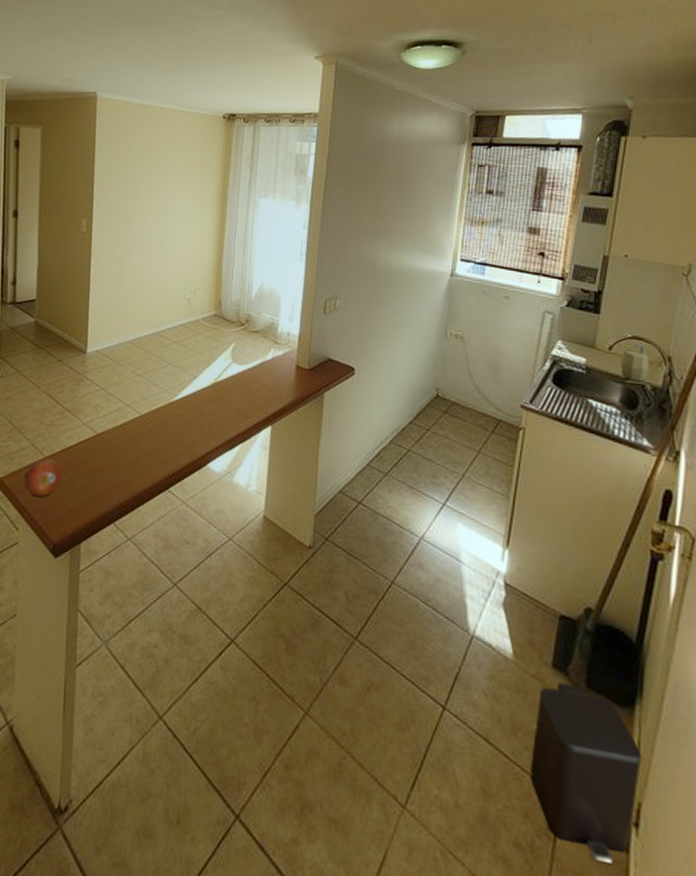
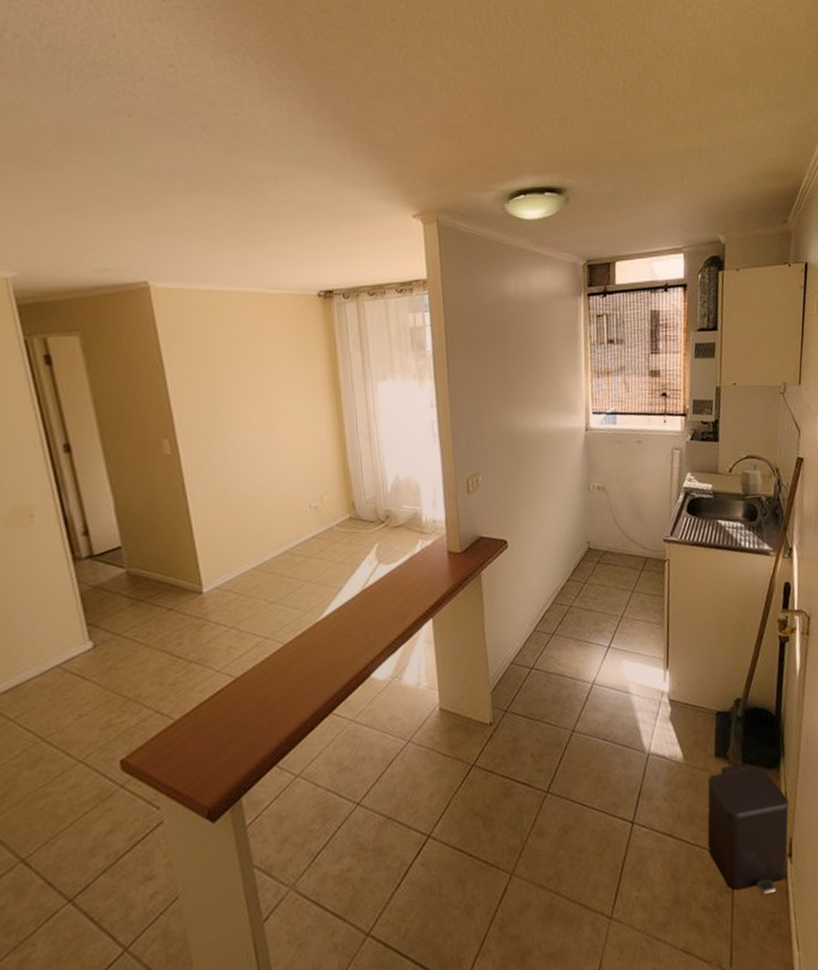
fruit: present [25,458,63,497] -> none [155,720,203,766]

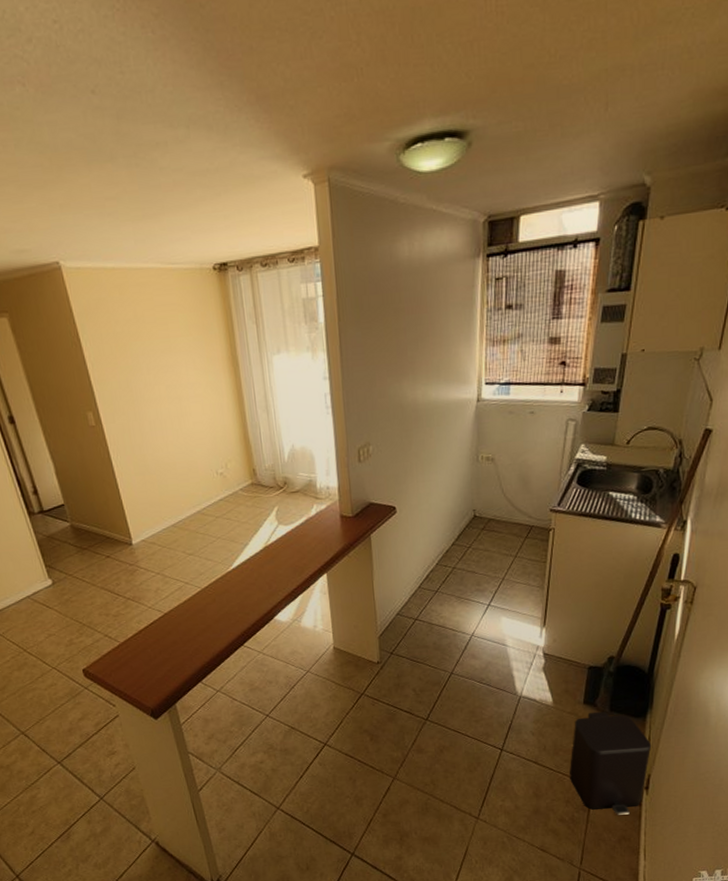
soap dispenser: present [740,461,763,496] -> none [638,432,662,468]

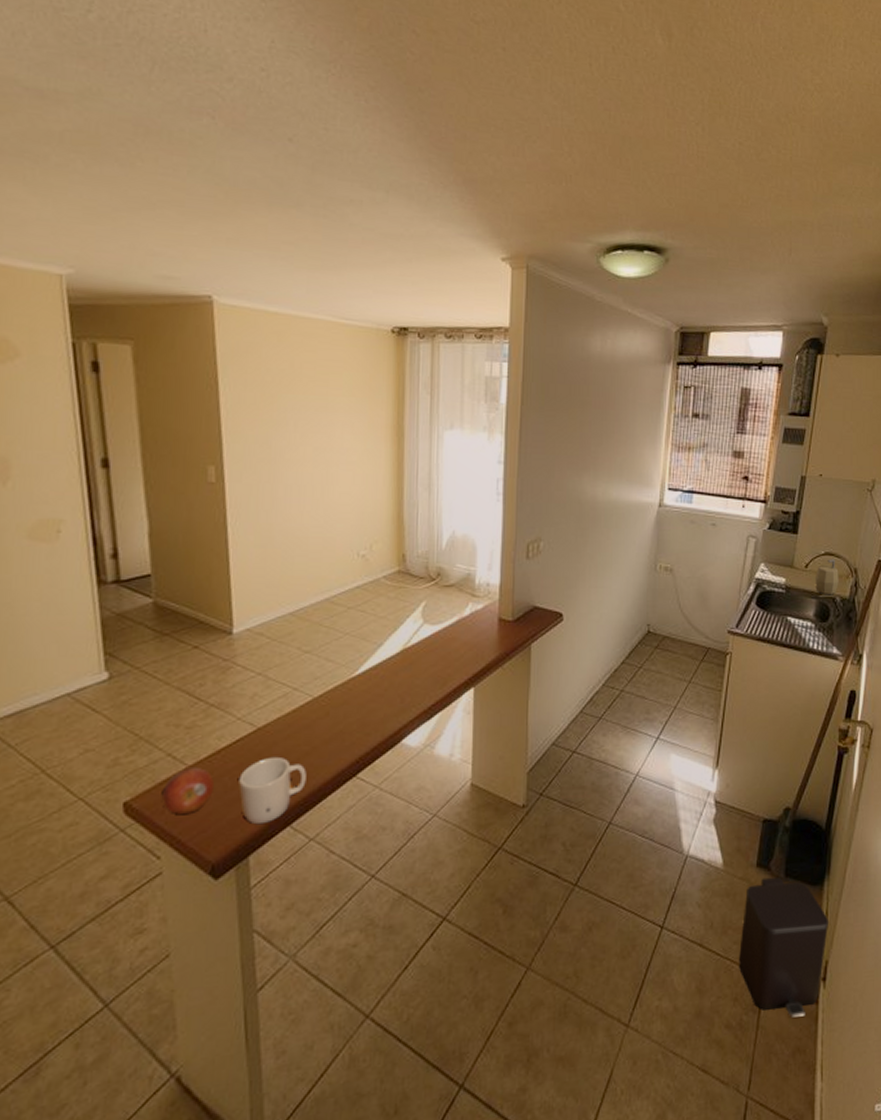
fruit: none [107,643,143,676] -> present [163,766,215,814]
mug: none [158,633,207,682] -> present [239,756,307,825]
soap dispenser: none [638,432,662,468] -> present [815,559,839,595]

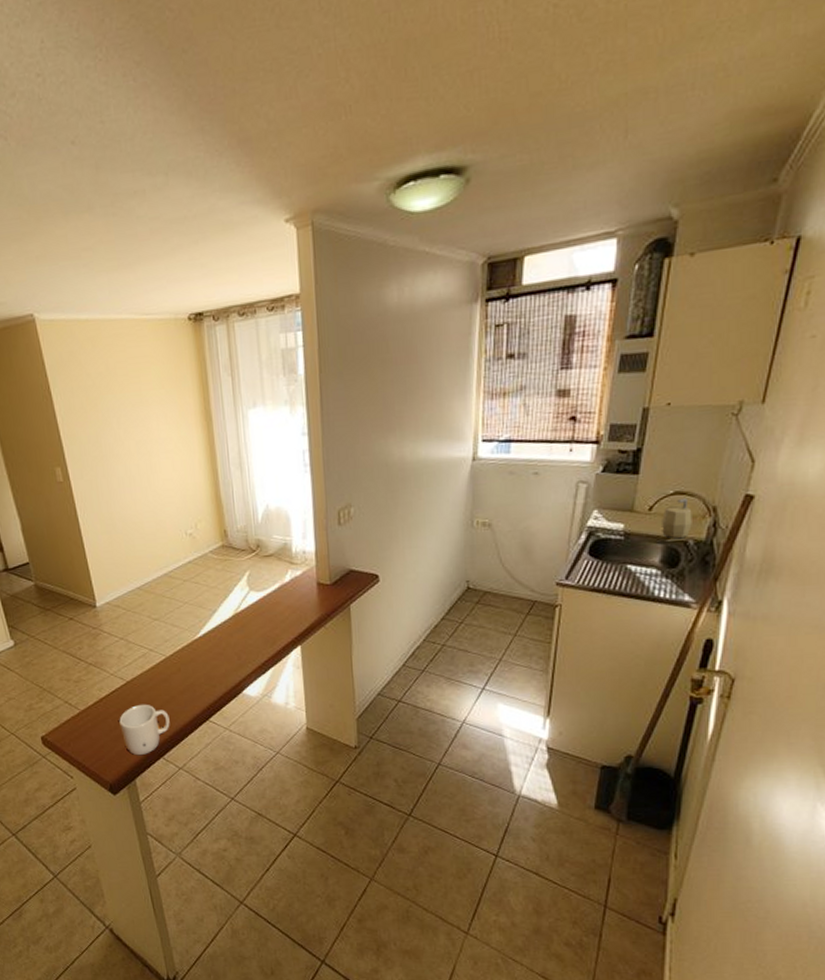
fruit: present [163,766,215,814] -> none [66,711,103,746]
pedal bin: present [739,876,830,1019] -> none [578,819,679,946]

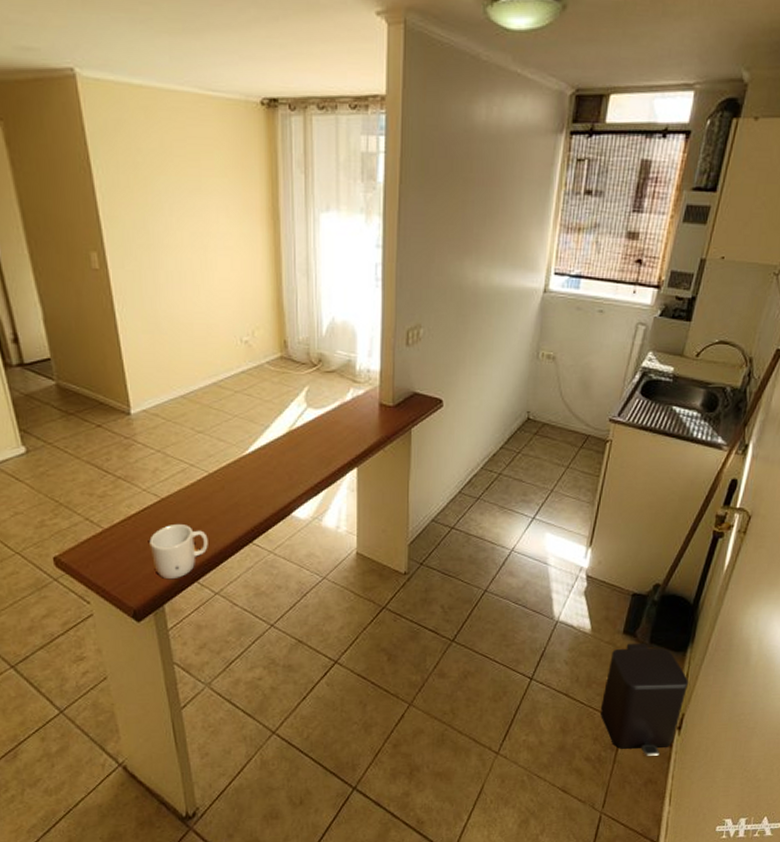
pedal bin: none [578,819,679,946] -> present [601,643,689,757]
soap dispenser: present [662,498,692,539] -> none [705,347,732,385]

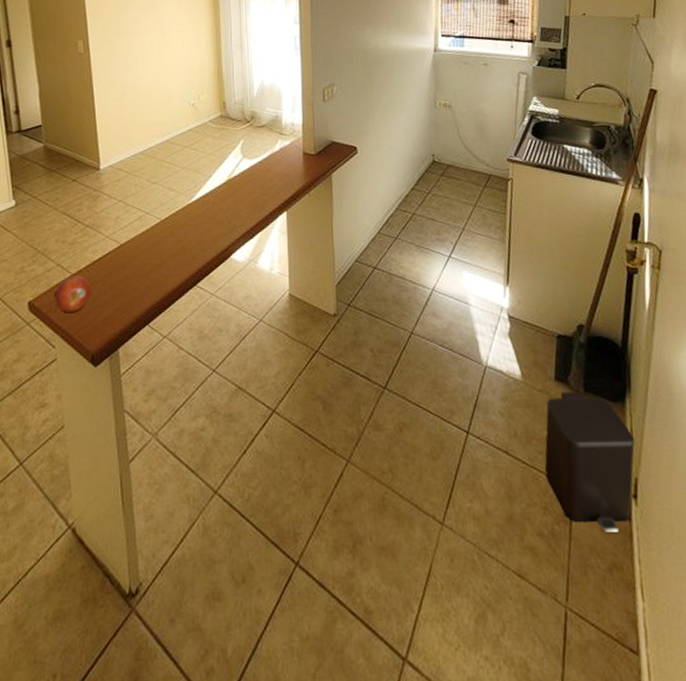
fruit: none [85,530,130,568] -> present [55,275,92,312]
mug: present [149,523,208,580] -> none [109,267,159,323]

